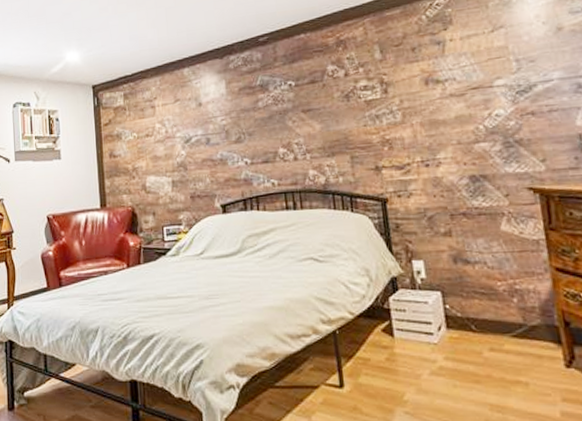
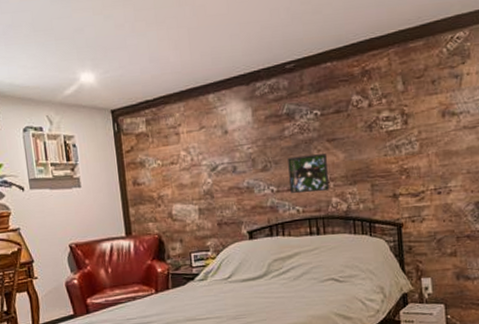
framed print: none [262,125,306,166] -> present [288,154,329,194]

